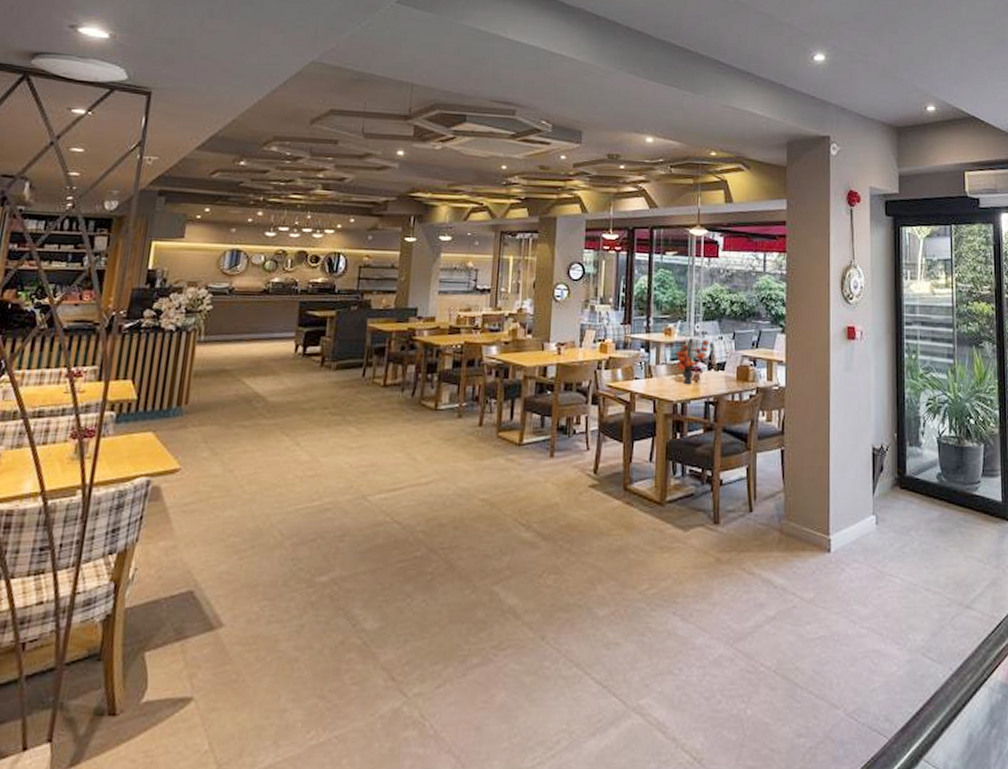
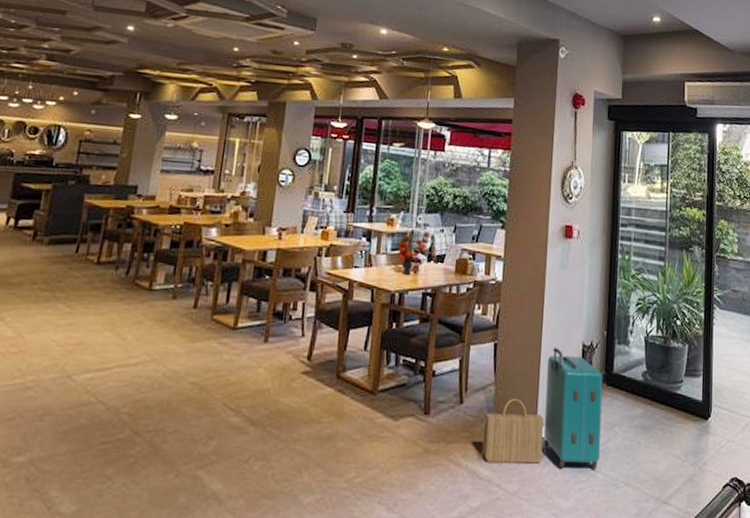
shopping bag: none [771,506,841,571] -> present [478,399,547,464]
suitcase: none [836,451,898,576] -> present [543,347,603,470]

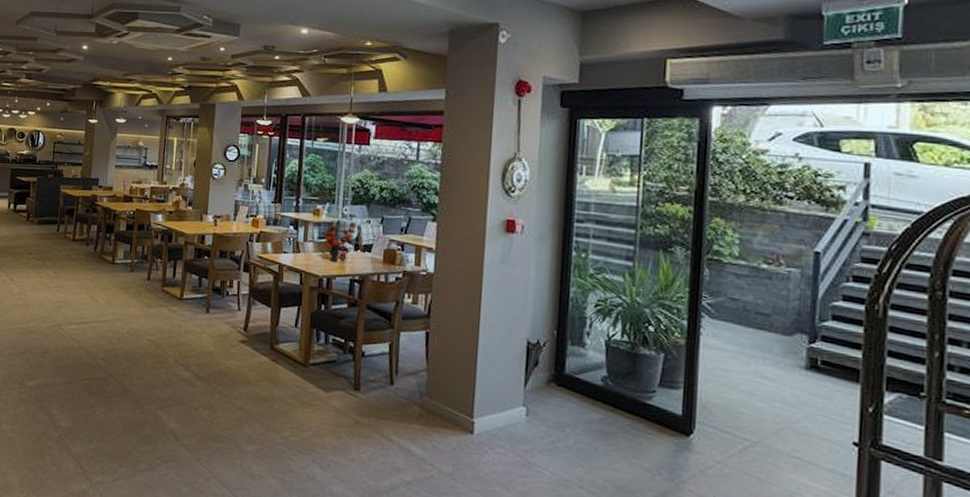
shopping bag: present [478,399,547,464] -> none [410,386,485,452]
suitcase: present [543,347,603,470] -> none [481,341,552,467]

